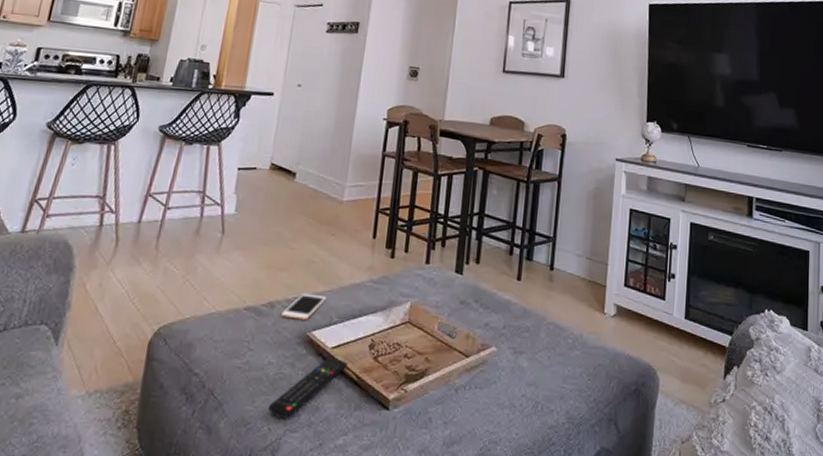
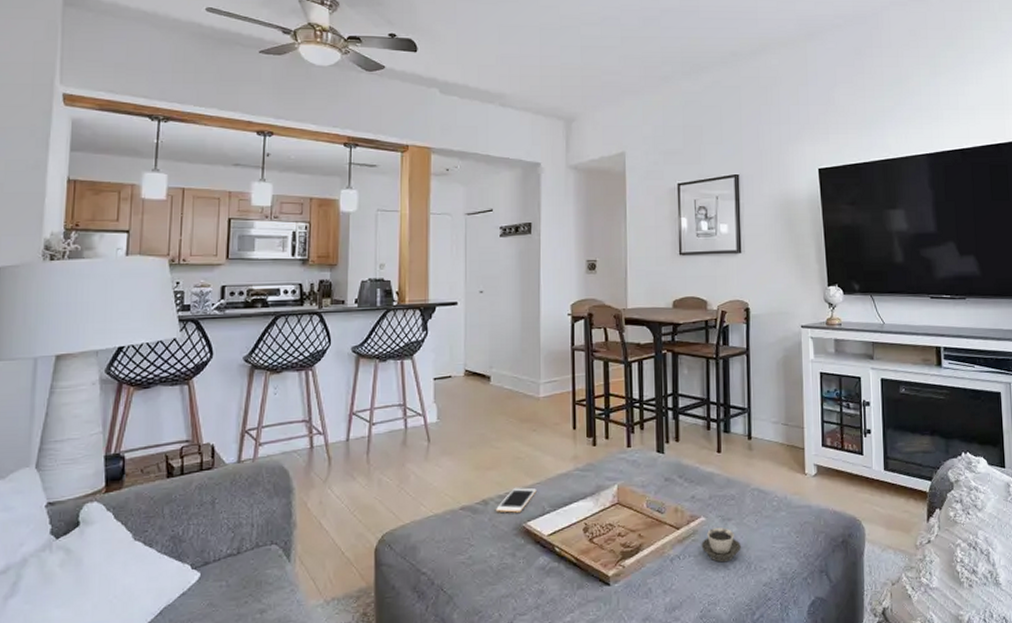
remote control: present [268,357,348,419] -> none [497,543,565,604]
cup: none [489,360,530,399] -> present [701,528,741,563]

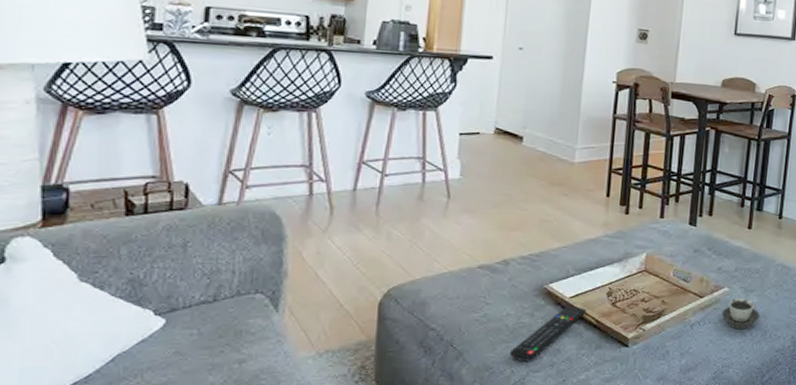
cell phone: present [496,488,537,513] -> none [517,250,562,274]
remote control: none [497,543,565,604] -> present [510,305,587,362]

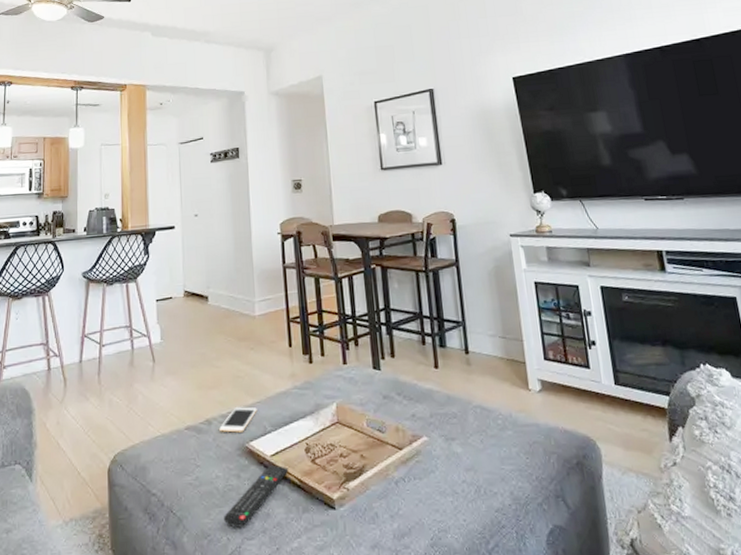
cell phone: none [517,250,562,274] -> present [219,407,257,433]
cup: present [721,298,760,330] -> none [425,448,468,486]

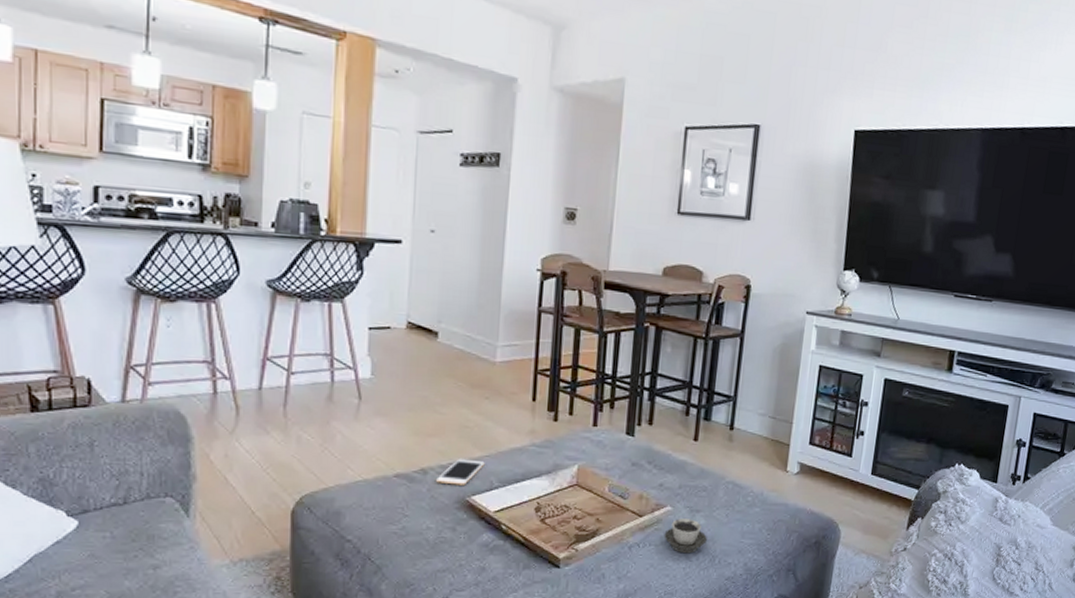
remote control: present [224,464,289,528] -> none [432,520,513,579]
cup: none [425,448,468,486] -> present [664,519,707,554]

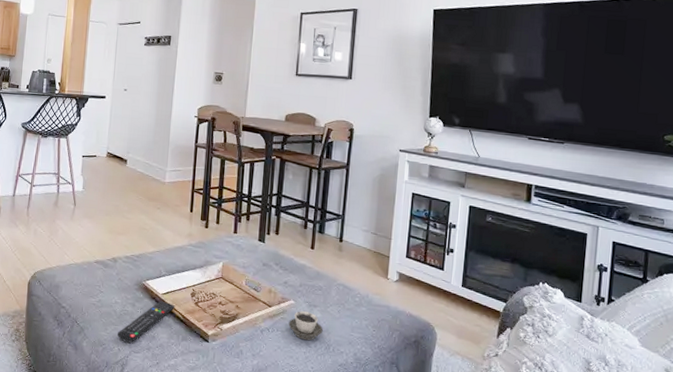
remote control: none [432,520,513,579] -> present [117,300,175,343]
cell phone: present [436,459,485,485] -> none [123,252,156,272]

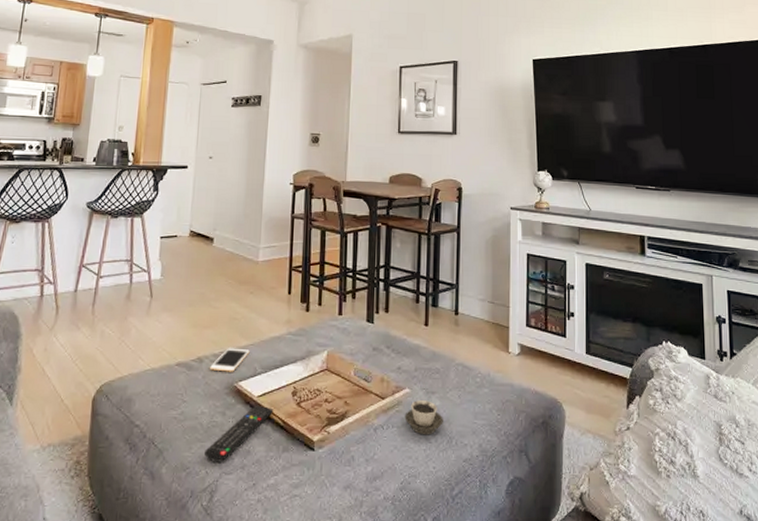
cell phone: none [123,252,156,272] -> present [210,348,250,372]

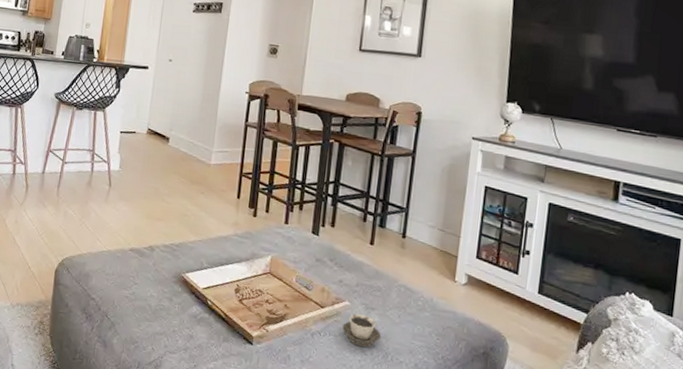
remote control: present [205,405,274,462] -> none [152,295,217,342]
cell phone: present [210,348,250,372] -> none [160,241,198,263]

